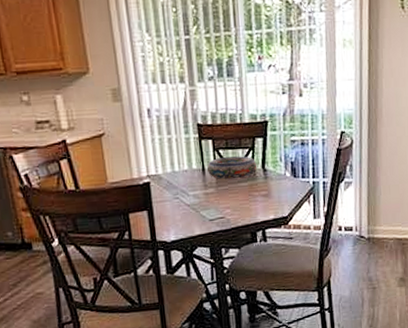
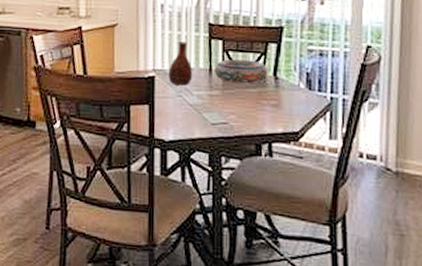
vase: none [162,145,187,190] -> present [168,42,193,87]

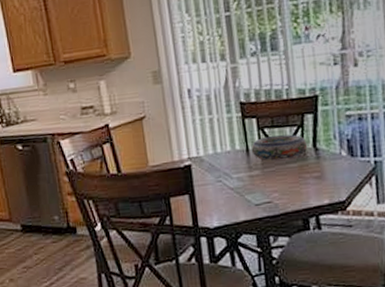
vase: present [168,42,193,87] -> none [204,125,230,172]

